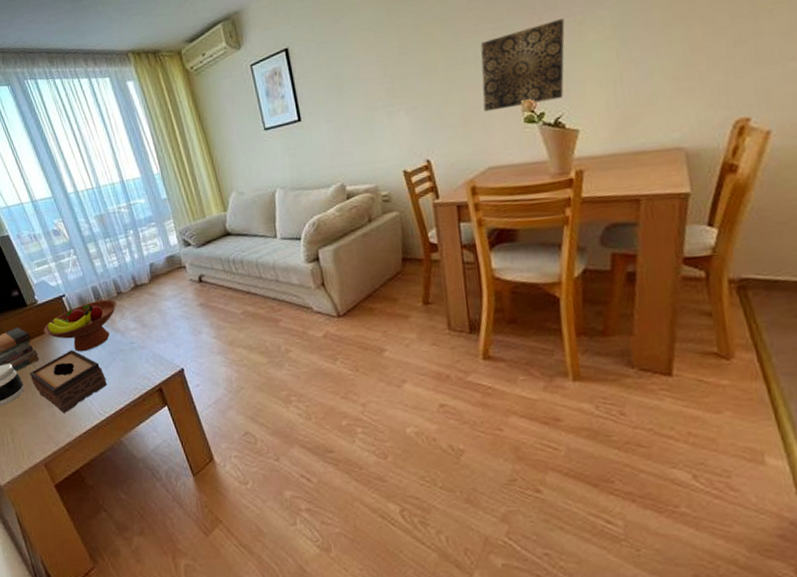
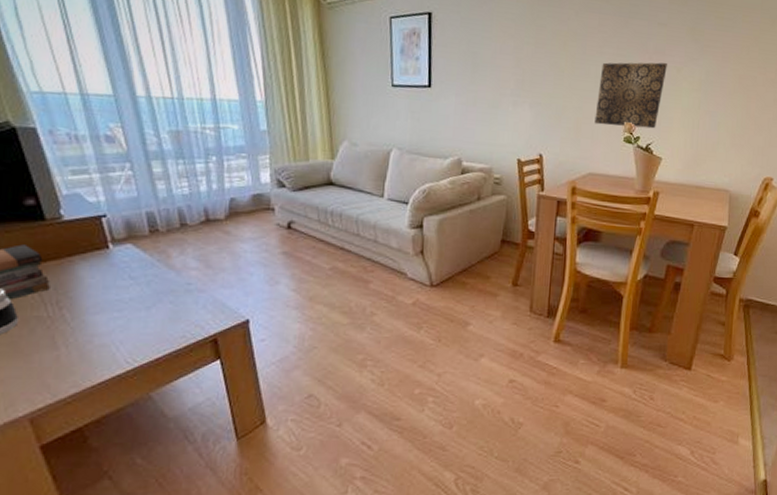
tissue box: present [29,350,108,414] -> none [30,283,145,359]
fruit bowl: present [44,299,117,352] -> none [65,229,178,287]

